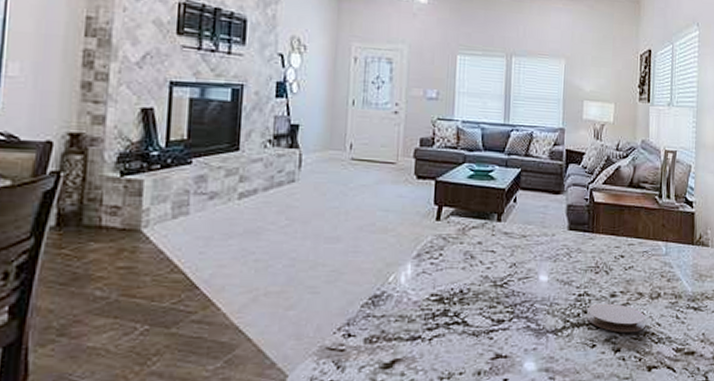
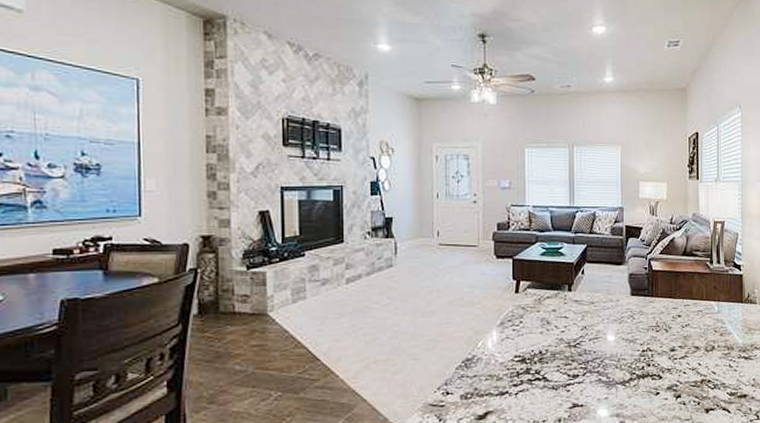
coaster: present [587,303,646,333] -> none [651,356,703,381]

